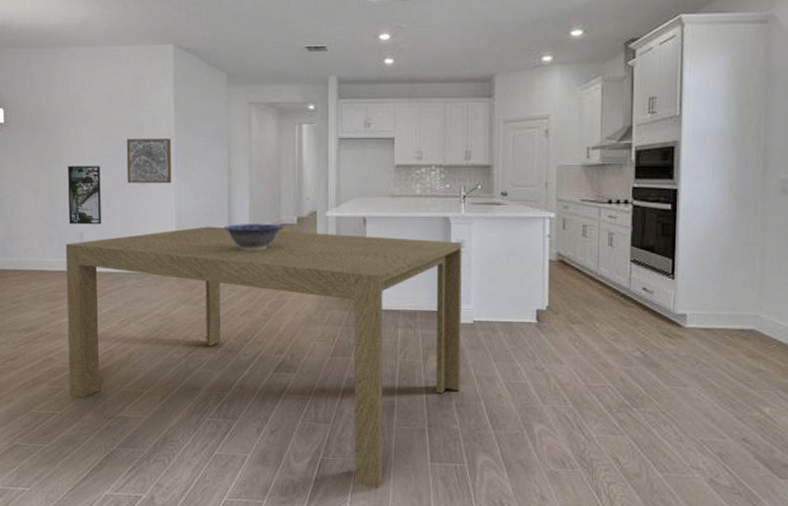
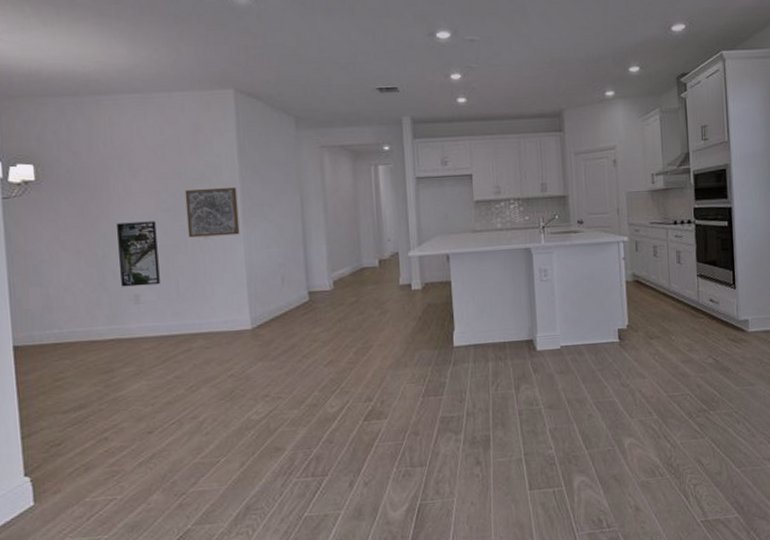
dining table: present [65,226,462,489] -> none [118,271,553,526]
decorative bowl: present [223,223,284,251] -> none [300,268,365,299]

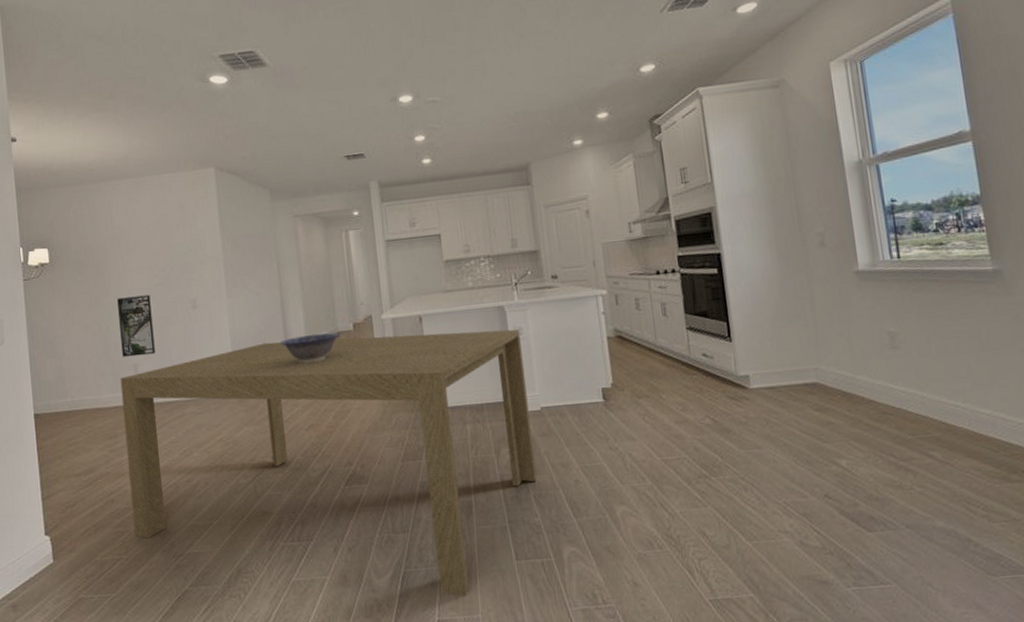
dining table: none [118,271,553,526] -> present [120,329,537,597]
wall art: present [185,188,240,238] -> none [174,260,224,309]
decorative bowl: none [300,268,365,299] -> present [280,332,340,364]

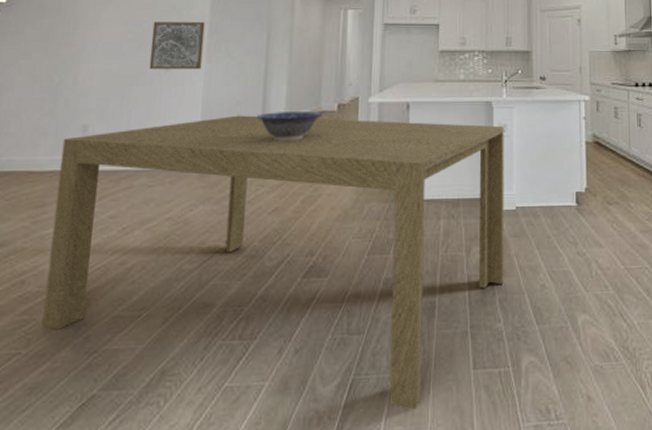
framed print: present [117,294,156,357] -> none [72,50,119,116]
wall art: none [174,260,224,309] -> present [149,22,205,70]

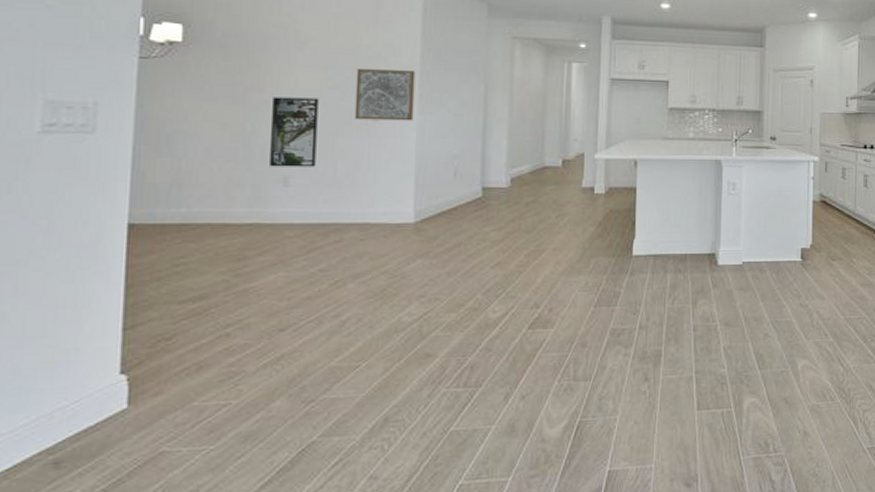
dining table: present [41,115,504,410] -> none [252,169,733,447]
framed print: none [72,50,119,116] -> present [270,97,319,167]
decorative bowl: present [256,110,323,141] -> none [475,165,546,196]

